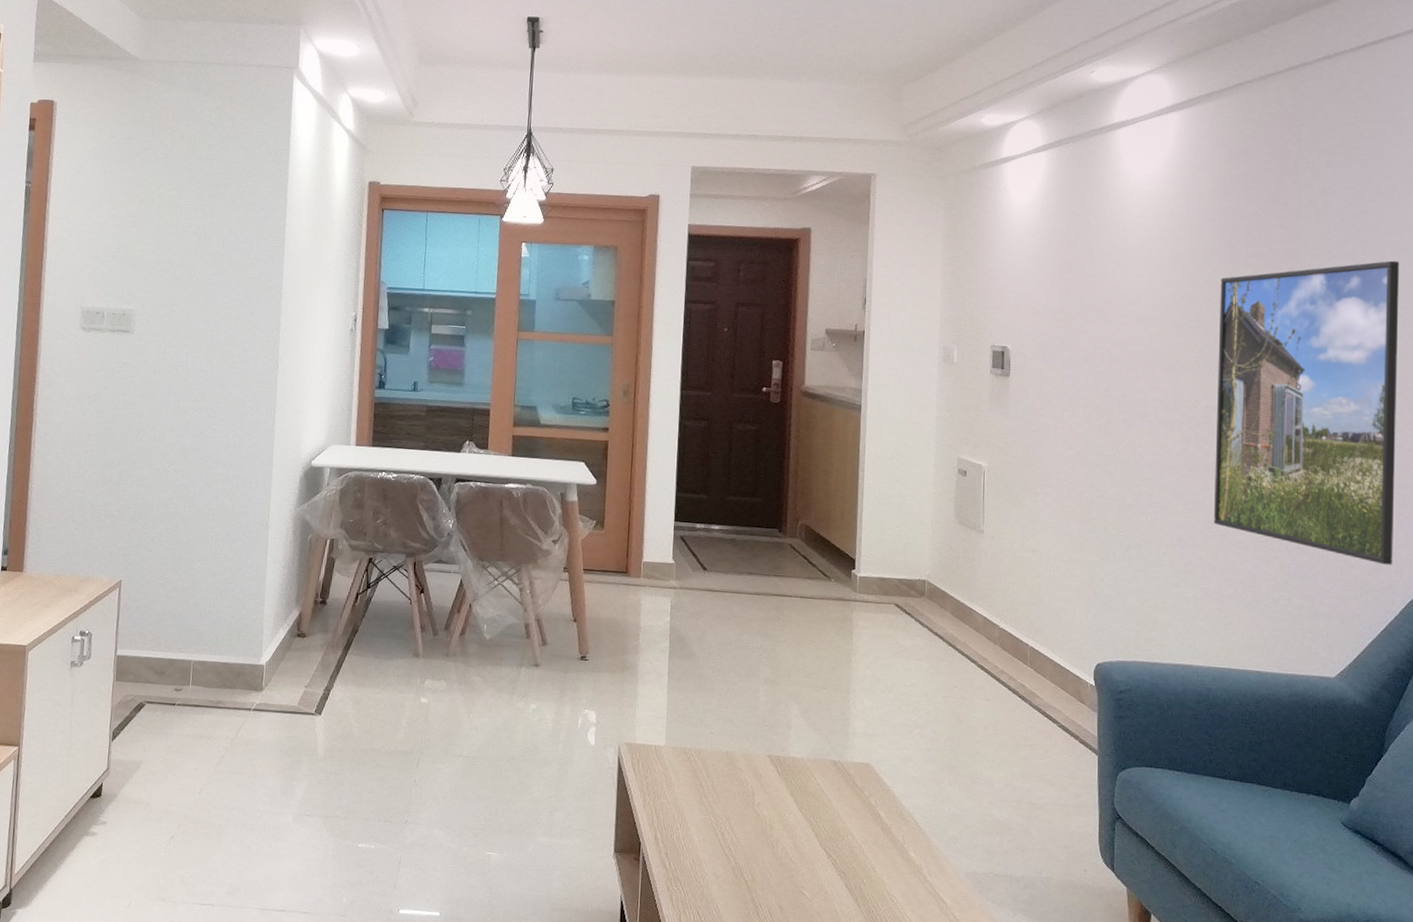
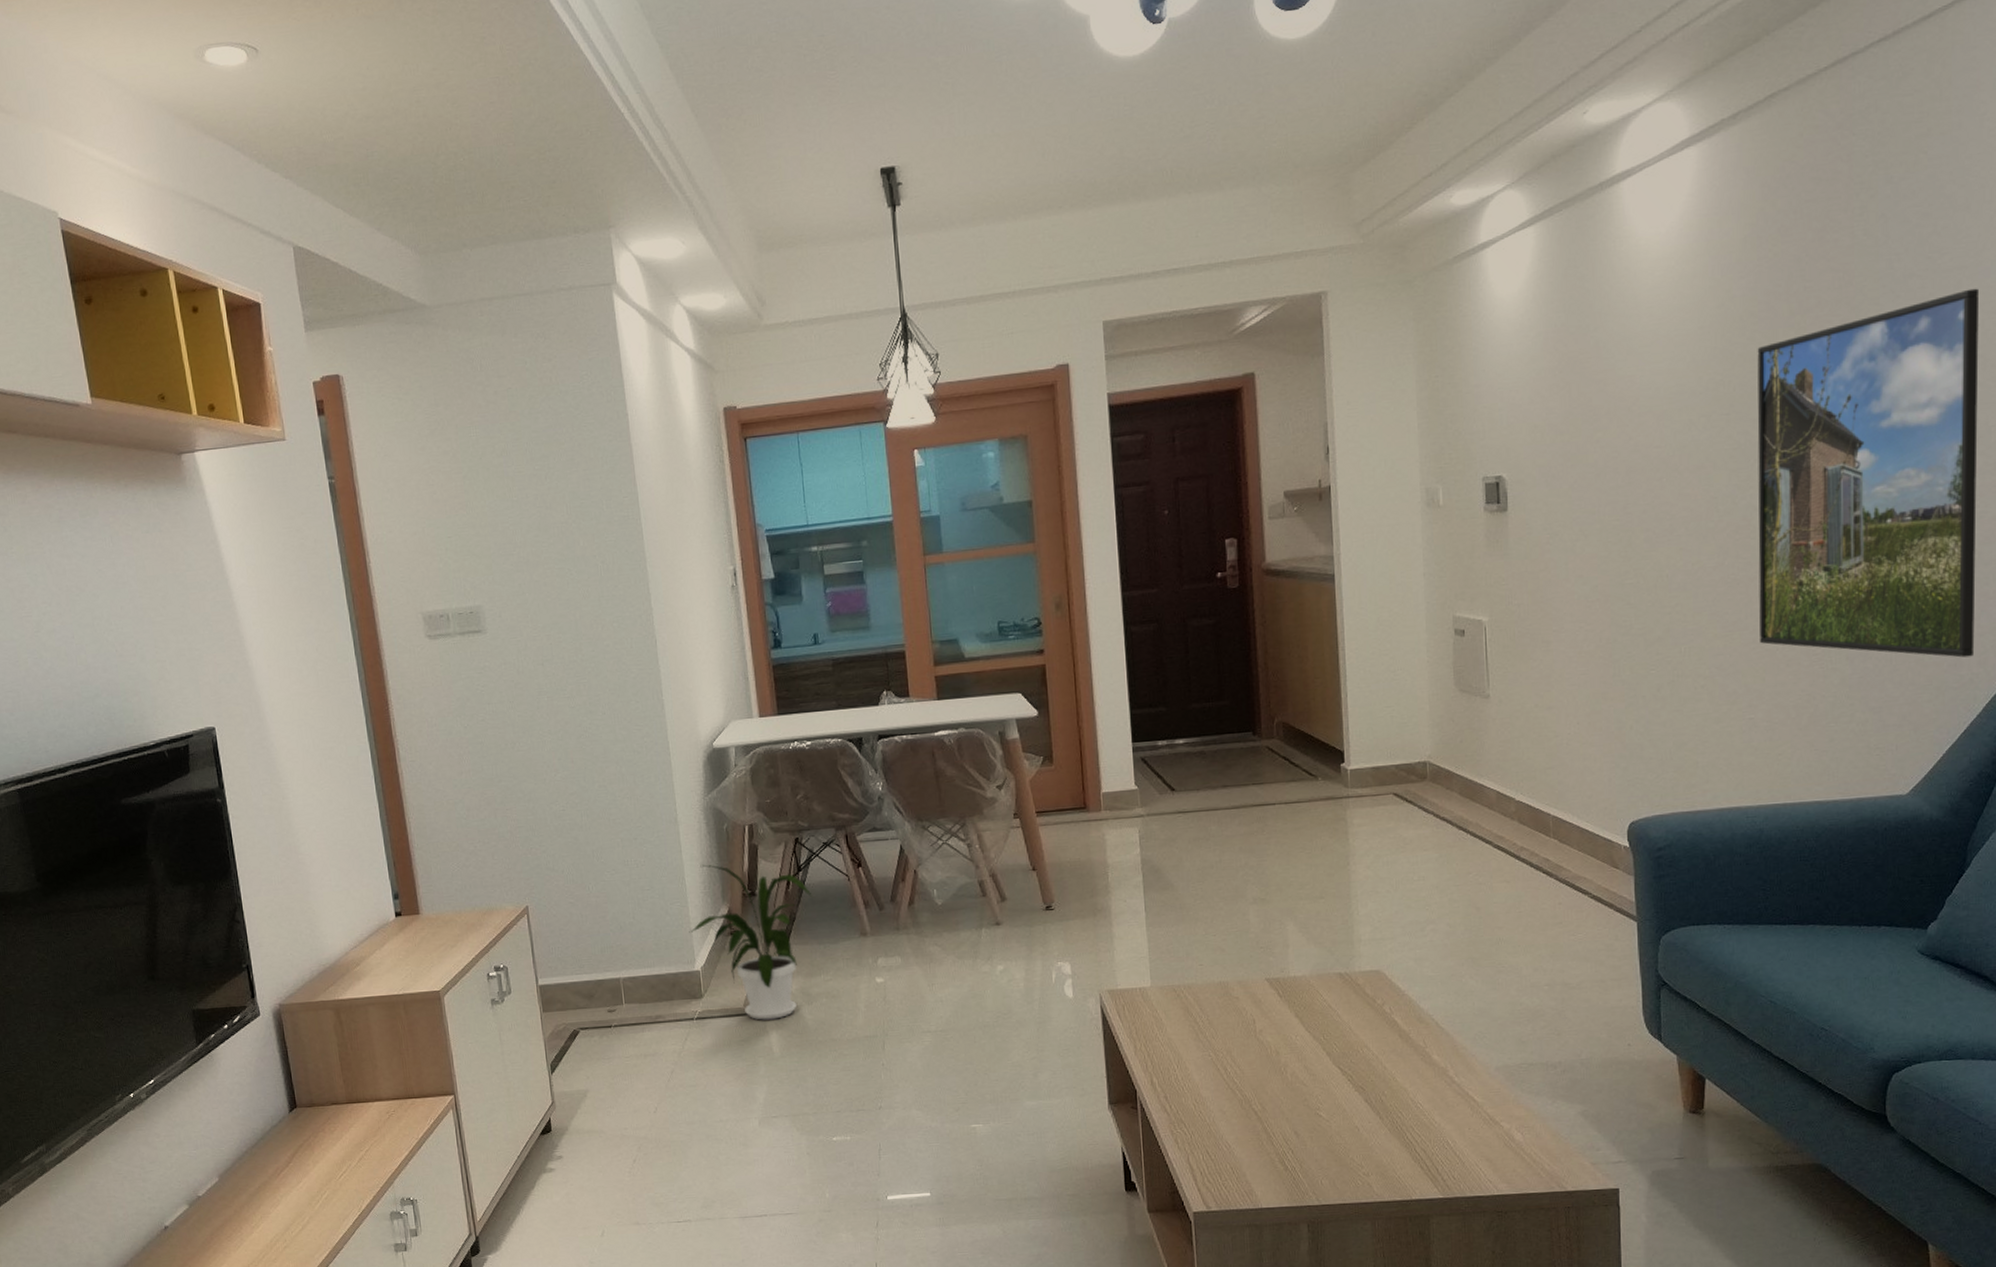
house plant: none [261,568,376,722] -> present [689,864,813,1020]

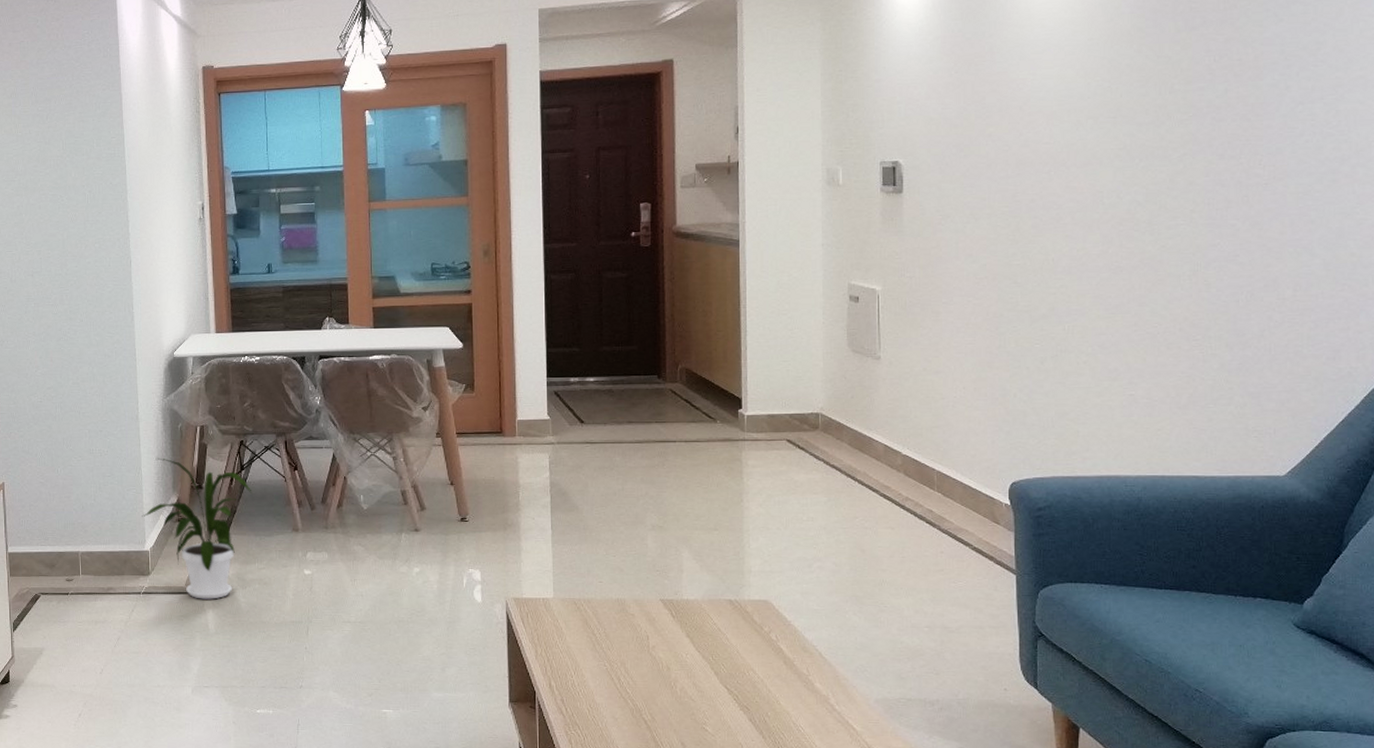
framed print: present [1757,288,1980,658] -> none [1141,16,1361,352]

